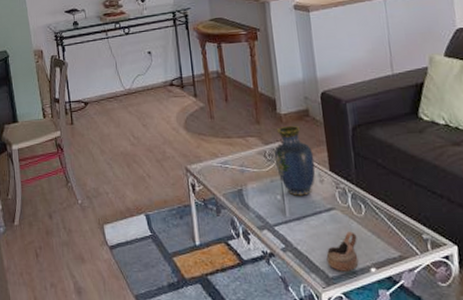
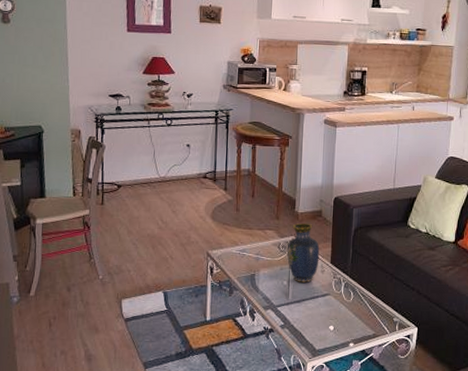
cup: present [326,231,359,272] -> none [316,313,343,346]

